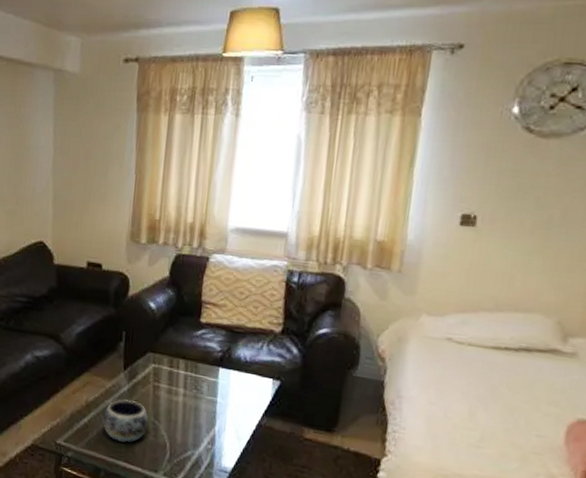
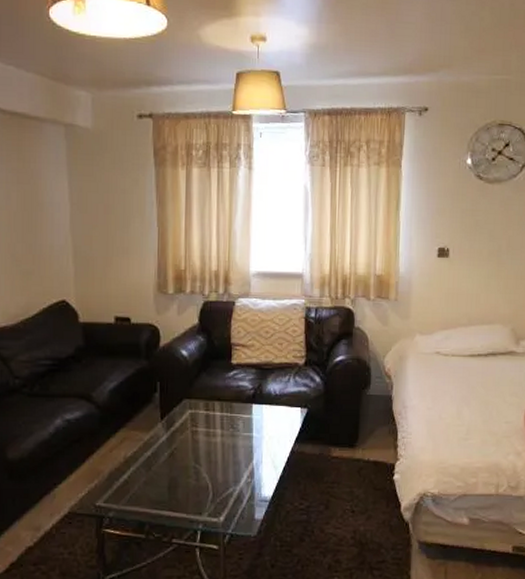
decorative bowl: present [102,399,149,443] -> none [142,448,190,492]

